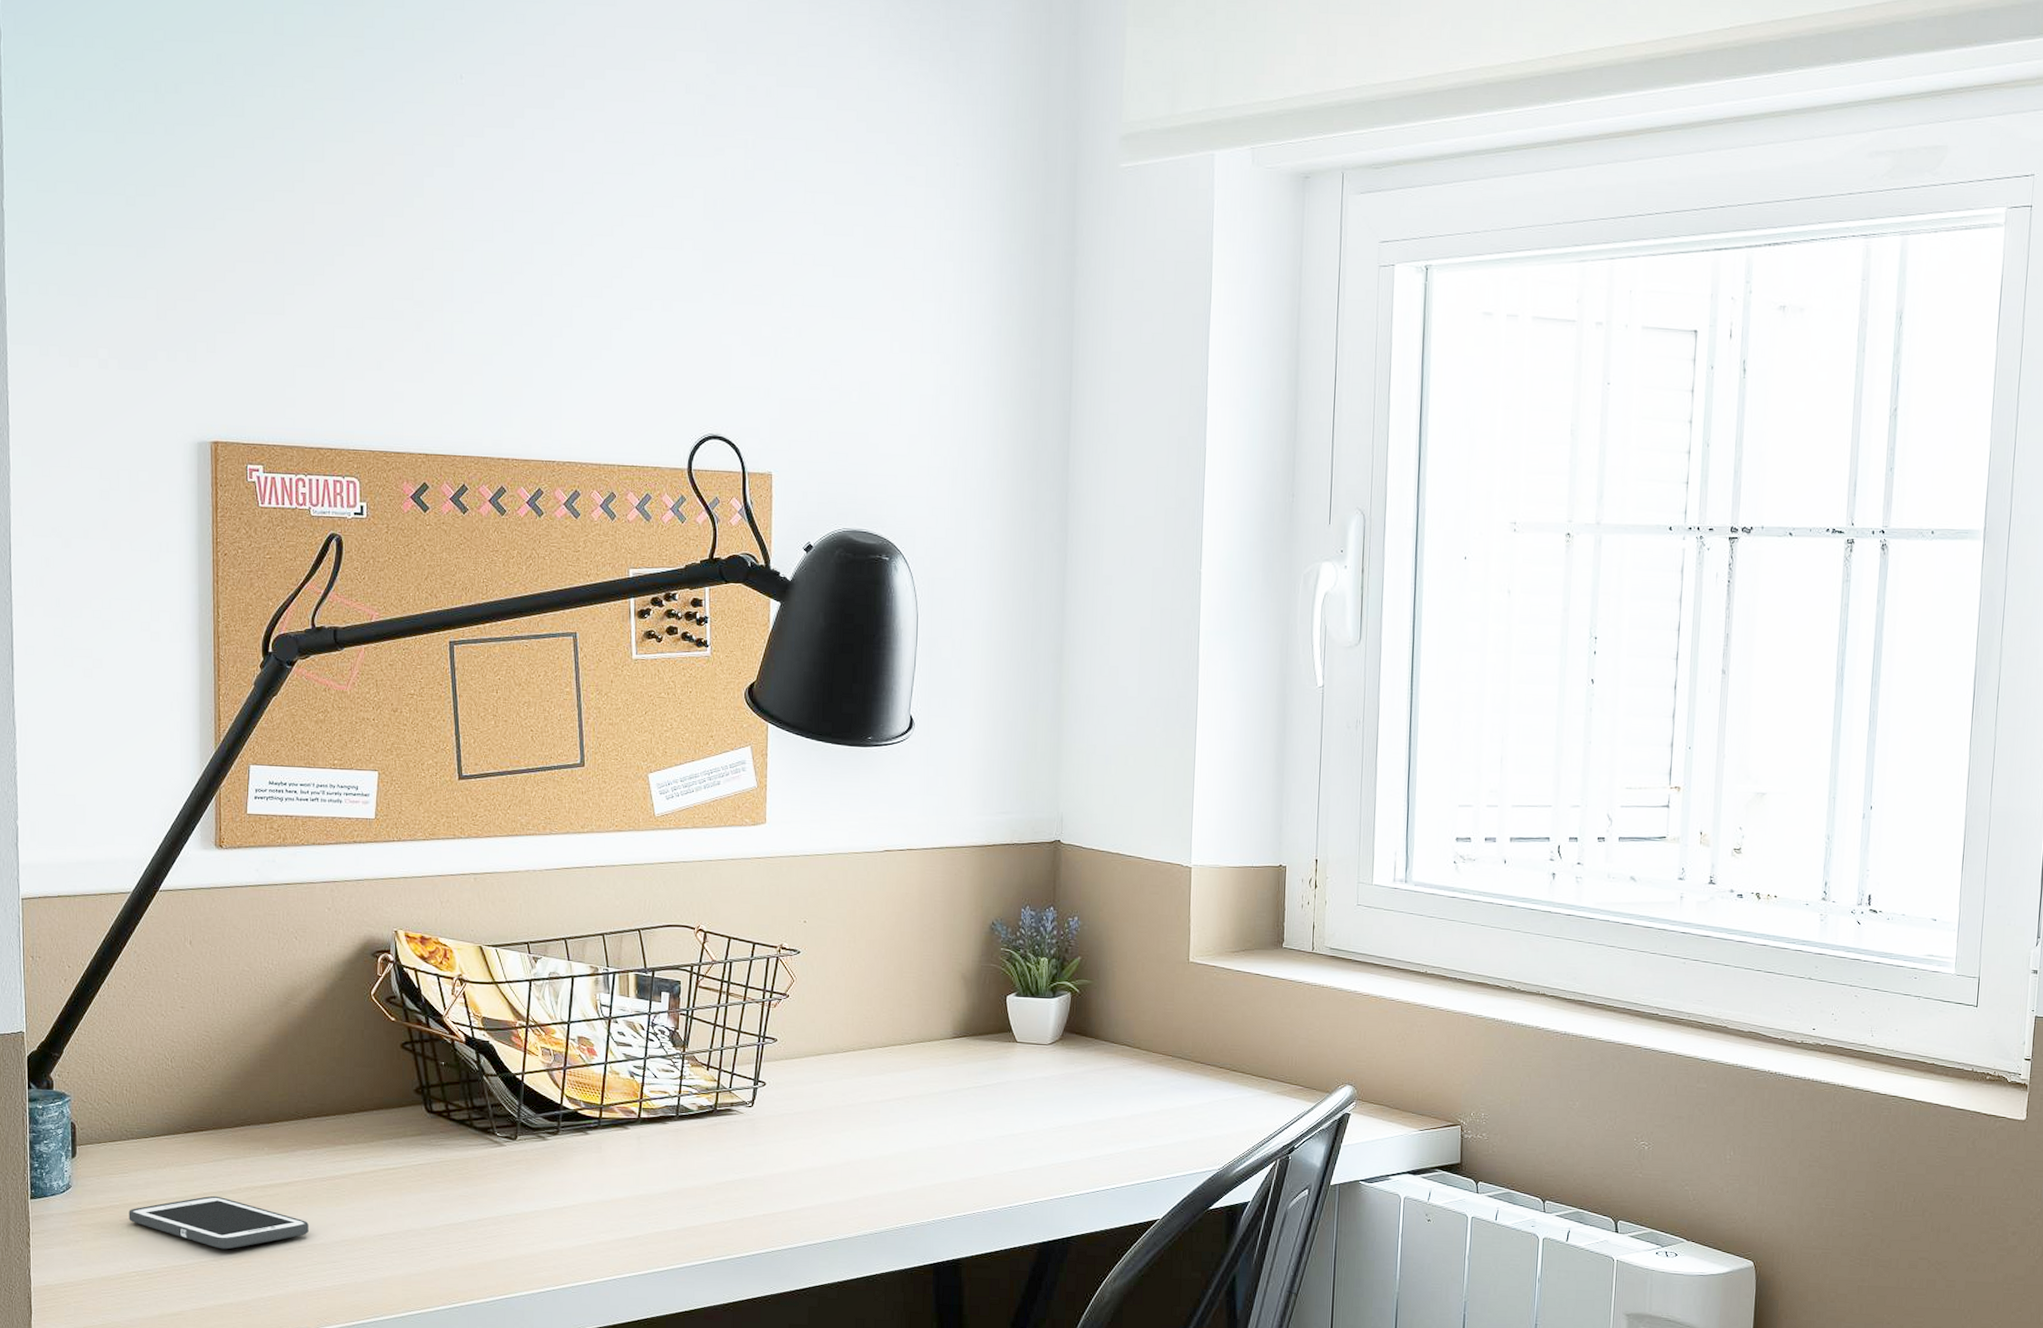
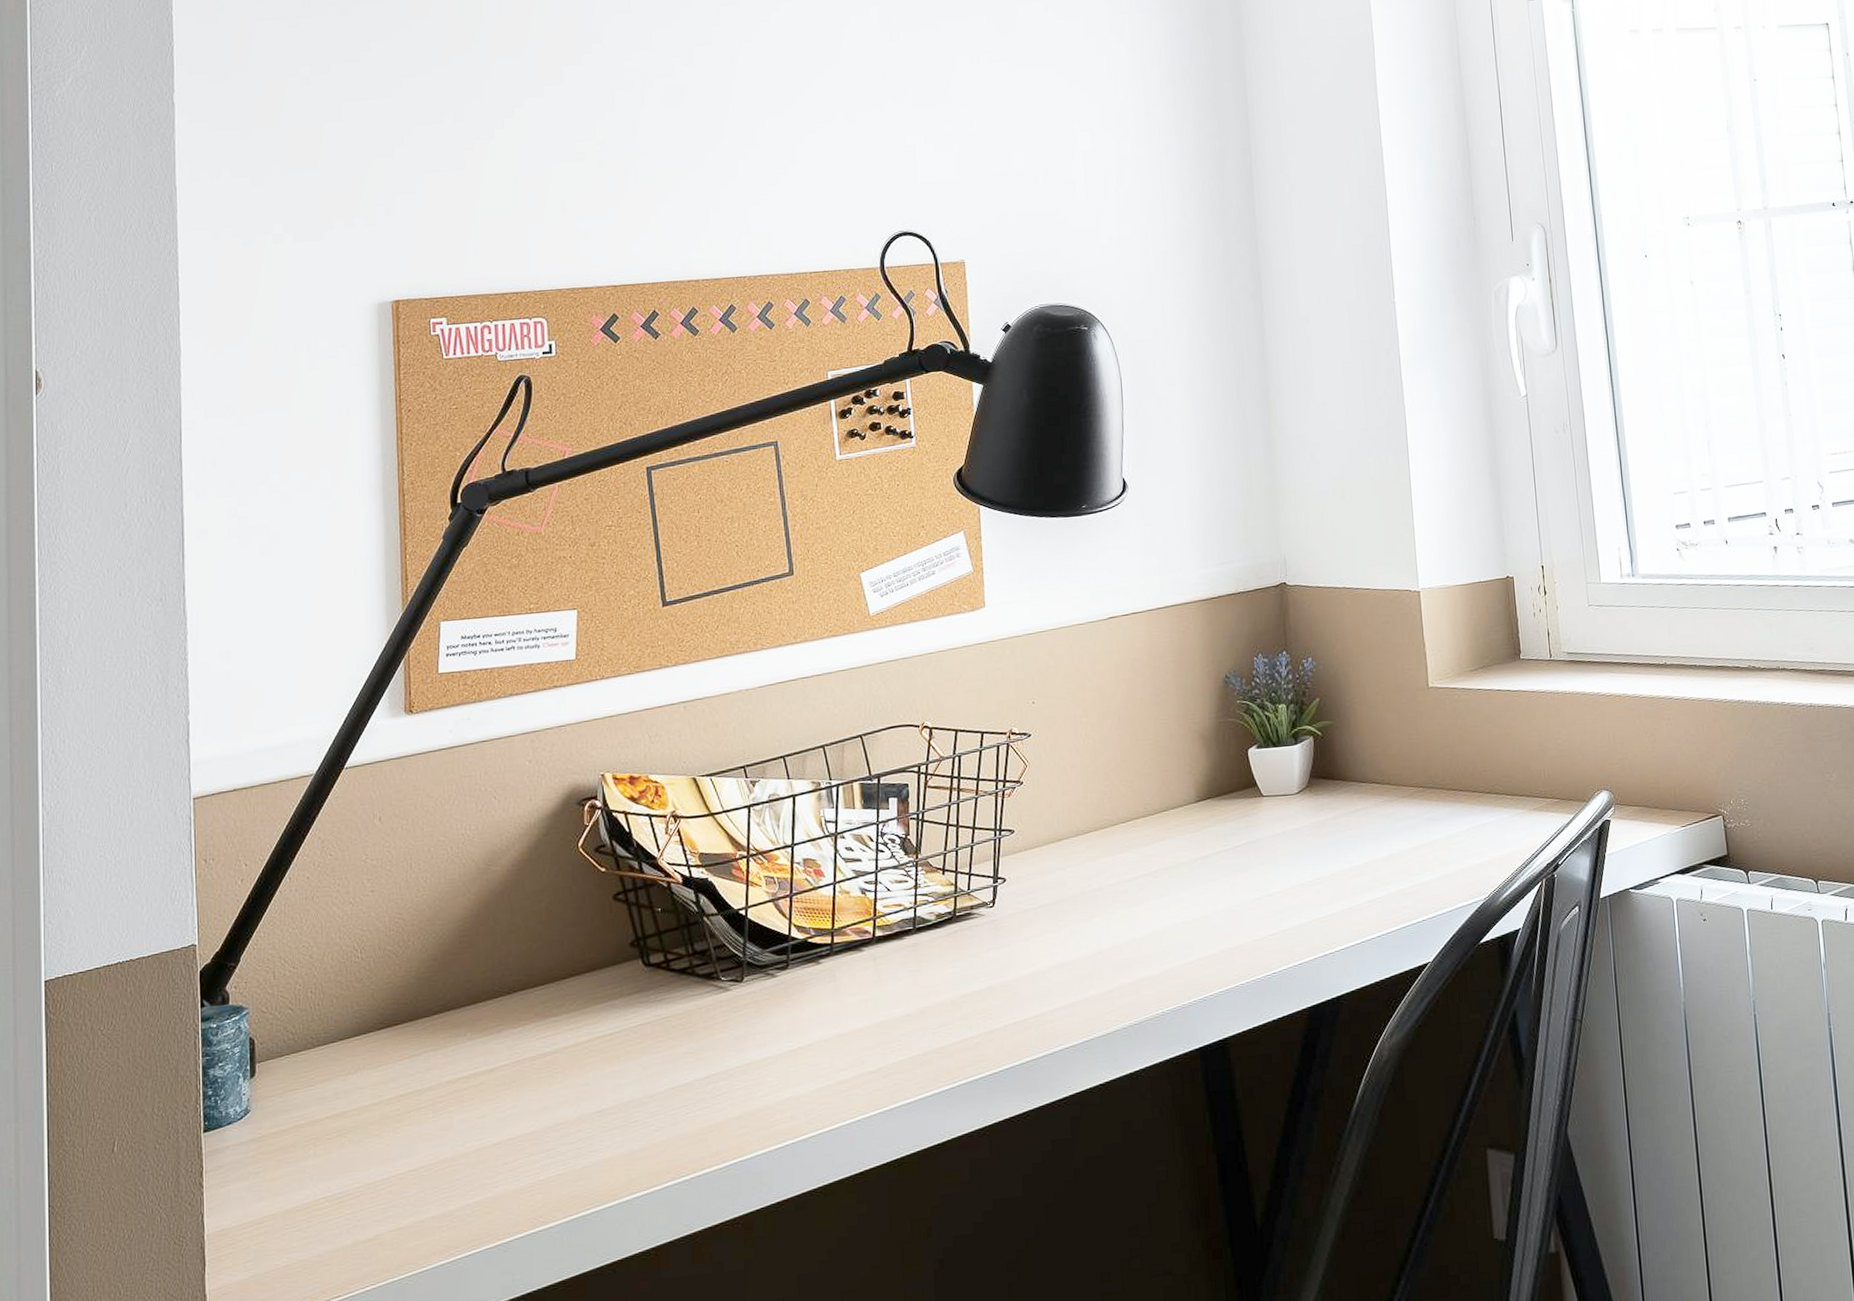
cell phone: present [128,1195,309,1250] -> none [315,1095,519,1156]

